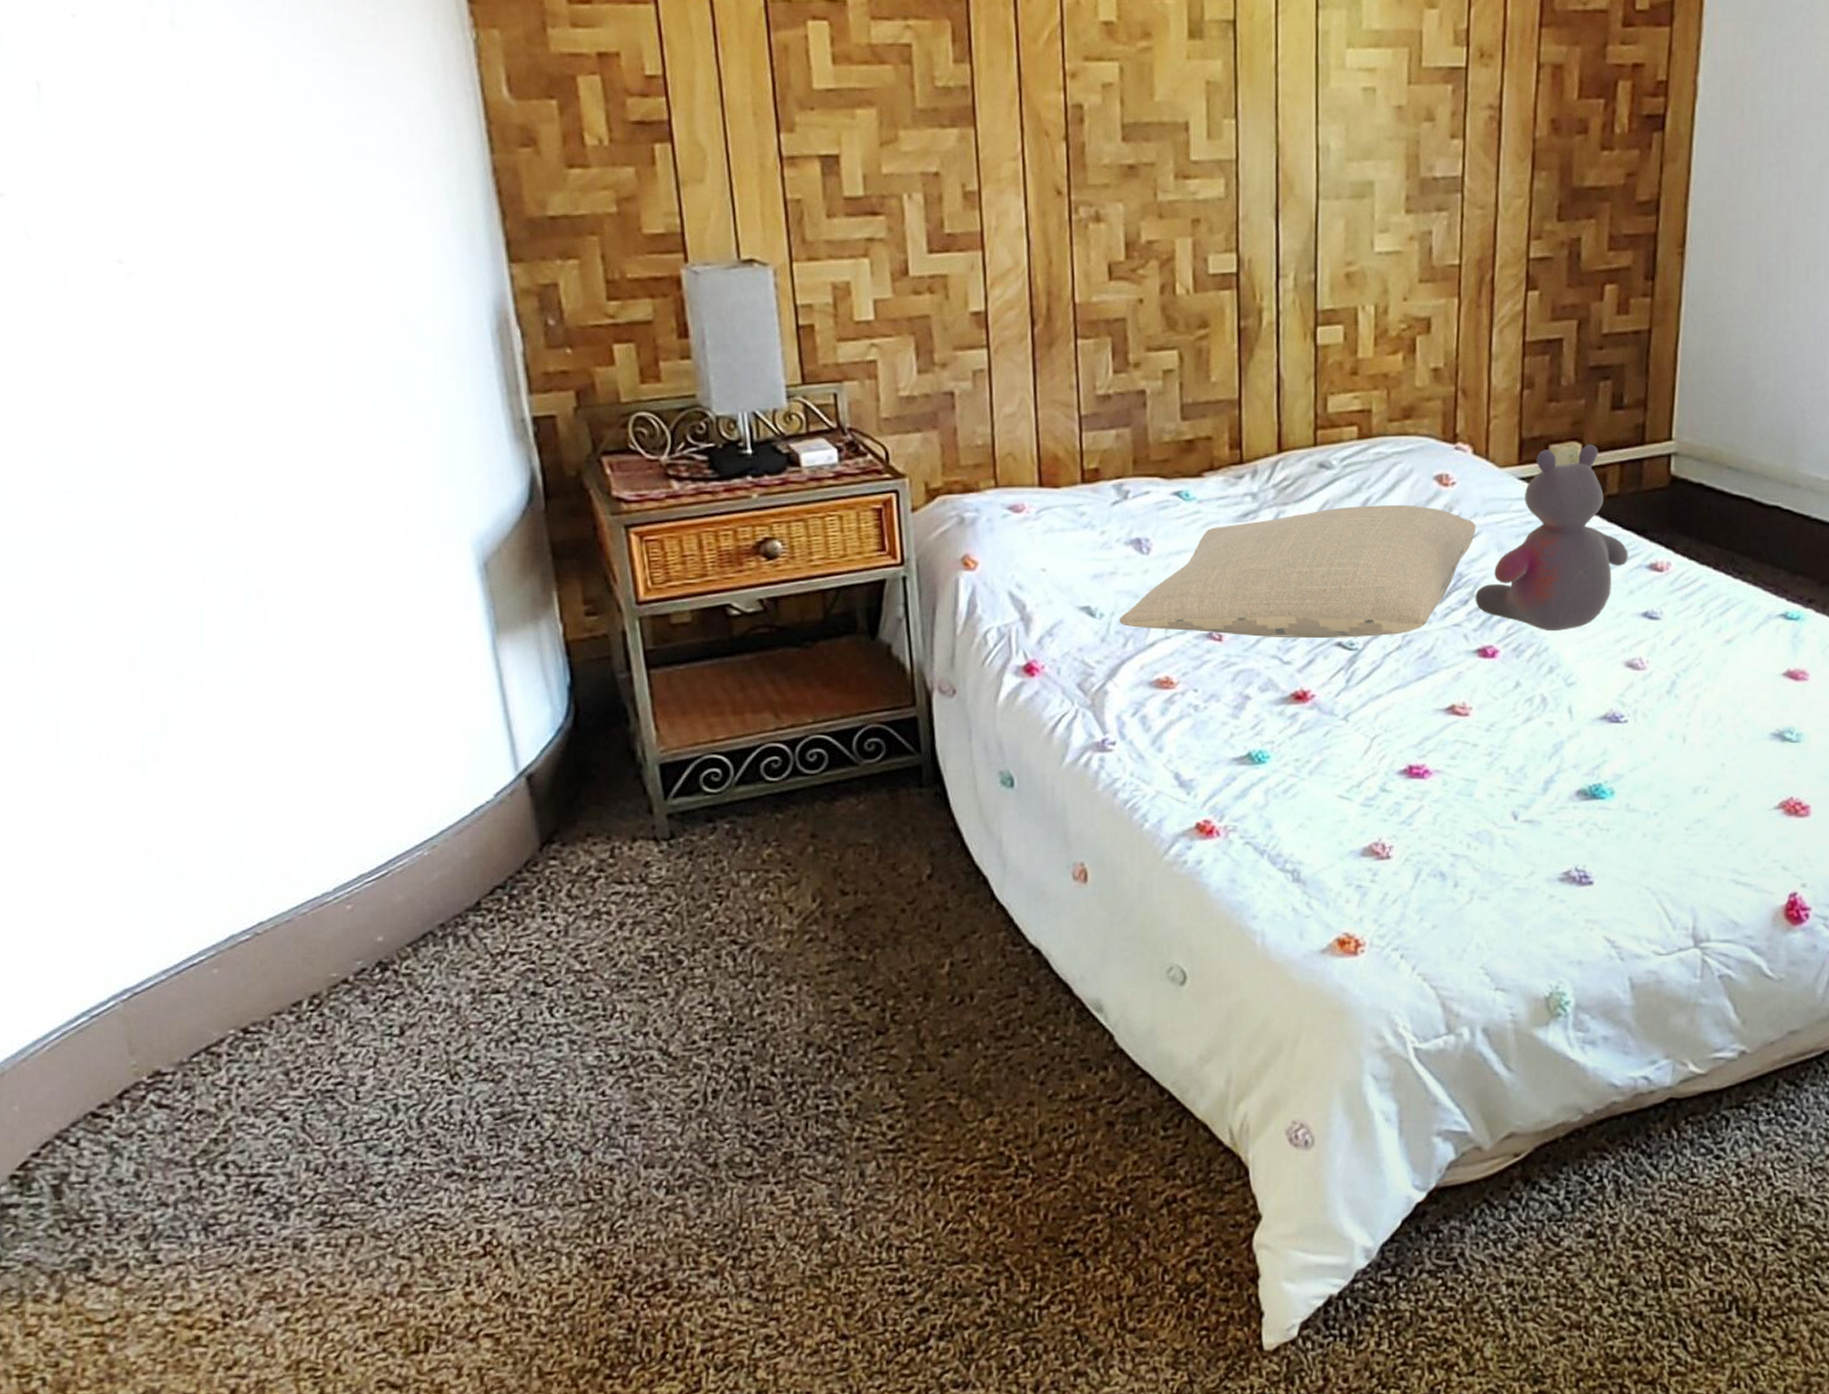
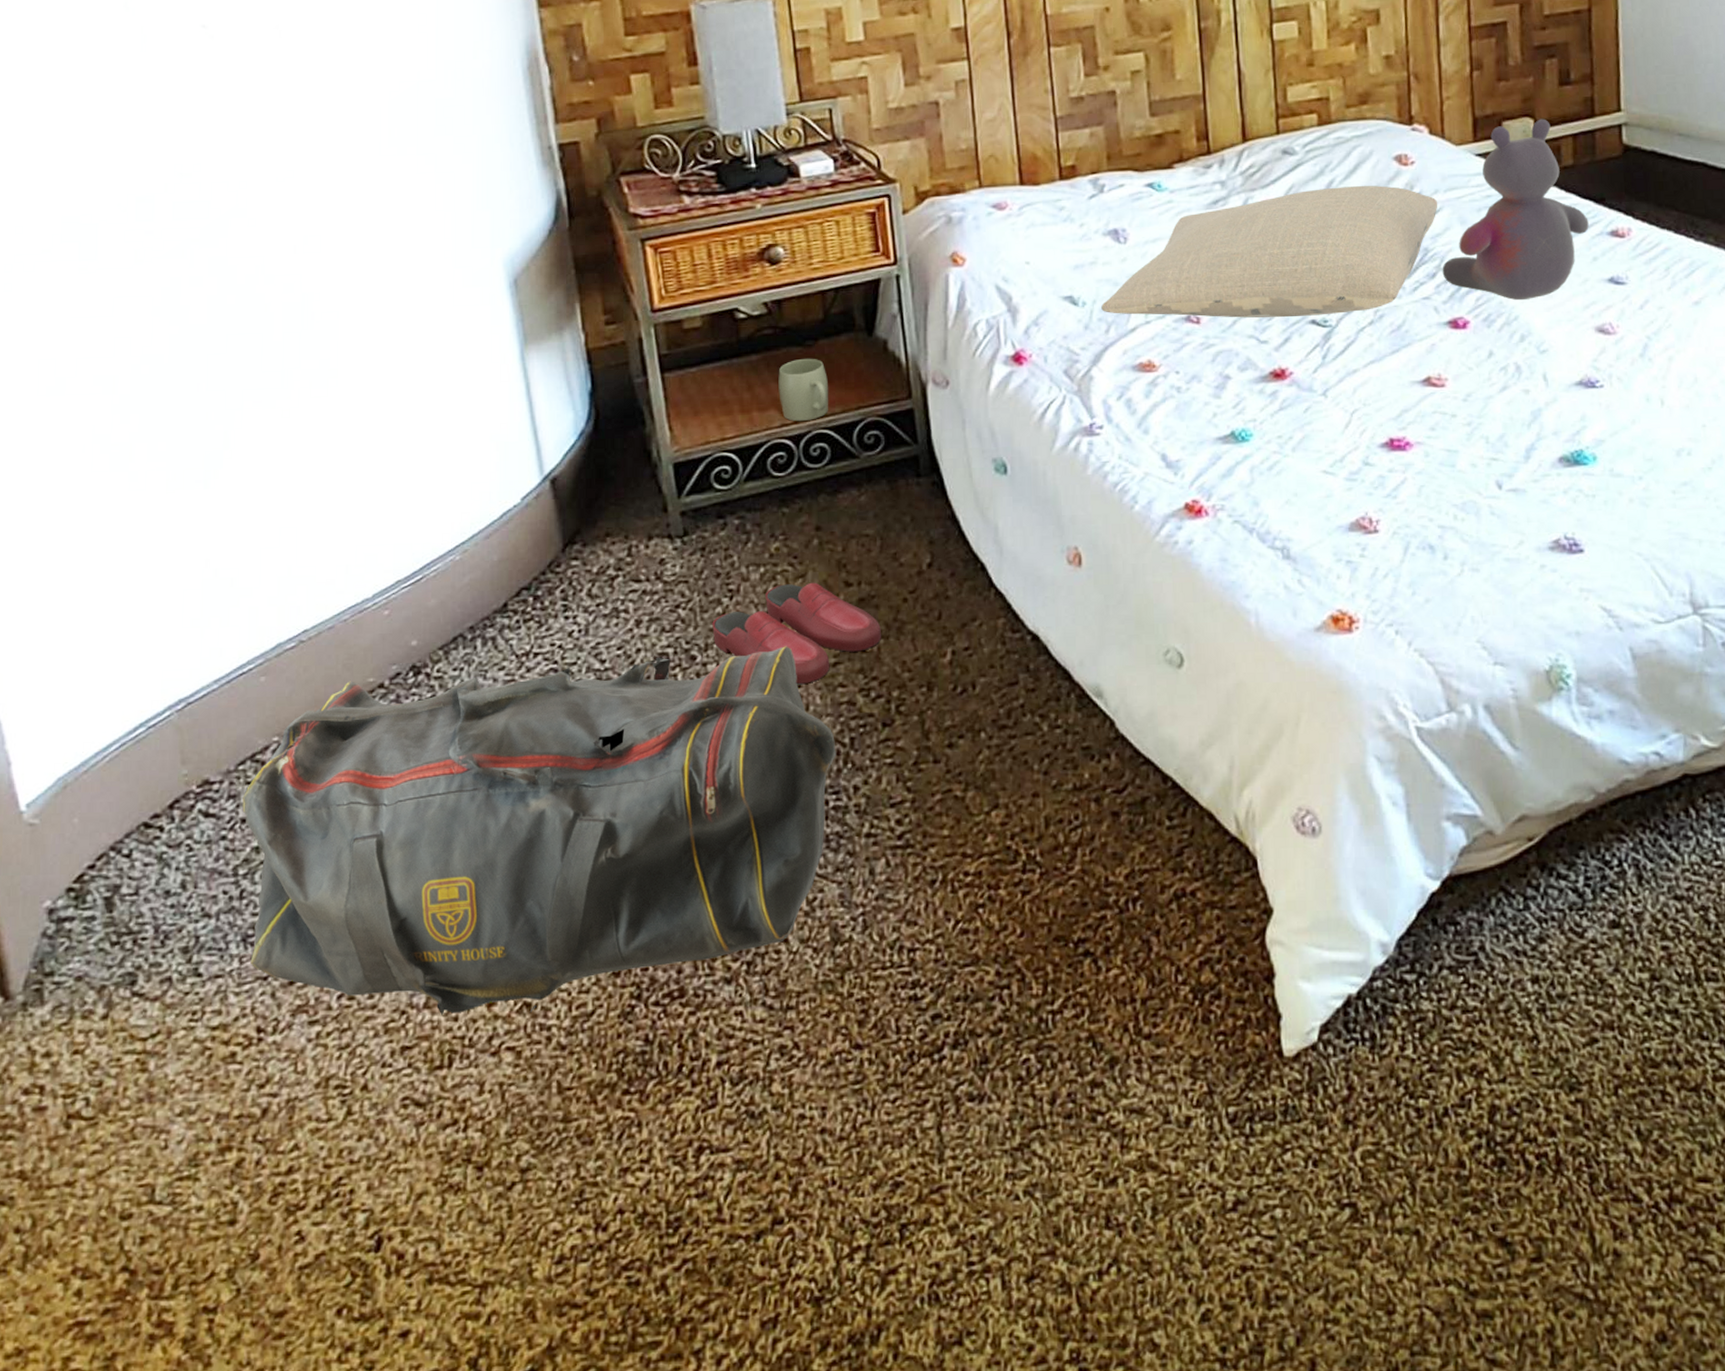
duffel bag: none [198,953,828,1304] -> present [242,646,836,1016]
slippers: none [700,890,878,992] -> present [712,582,882,685]
mug: none [774,660,828,726] -> present [778,358,829,422]

